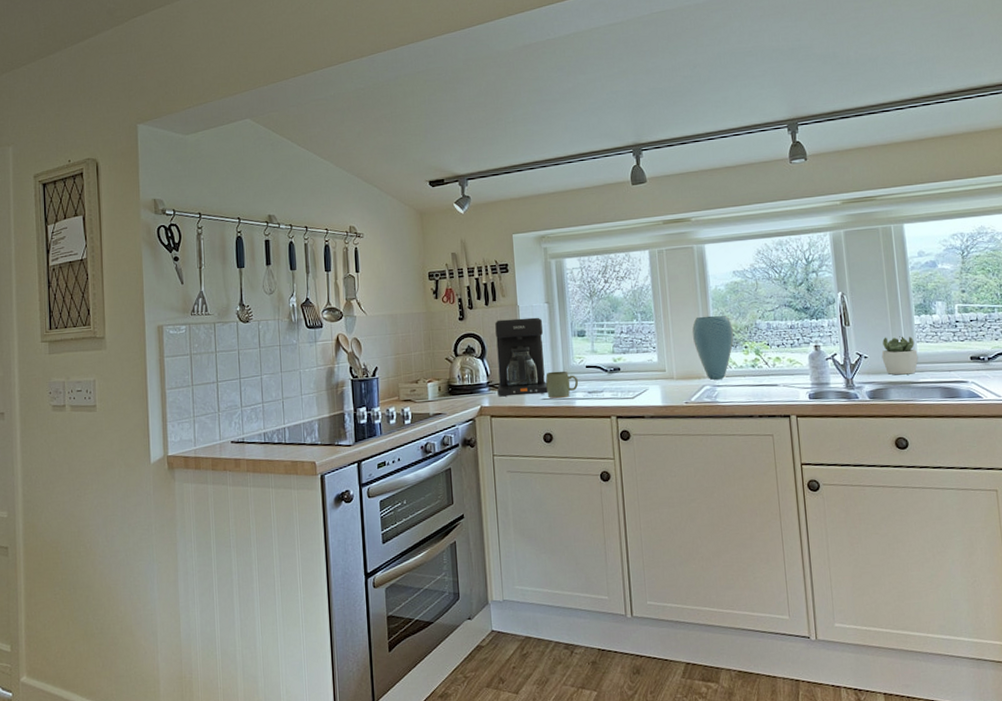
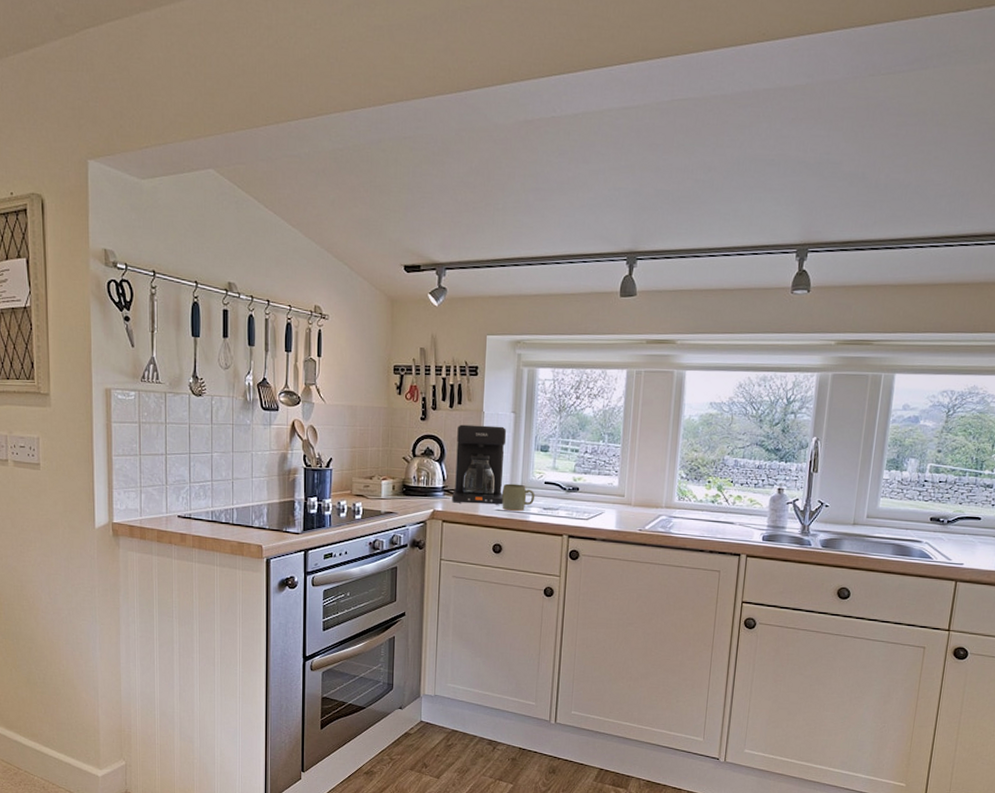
vase: present [692,315,734,380] -> none [657,445,699,511]
succulent plant: present [881,336,919,375] -> none [842,488,880,528]

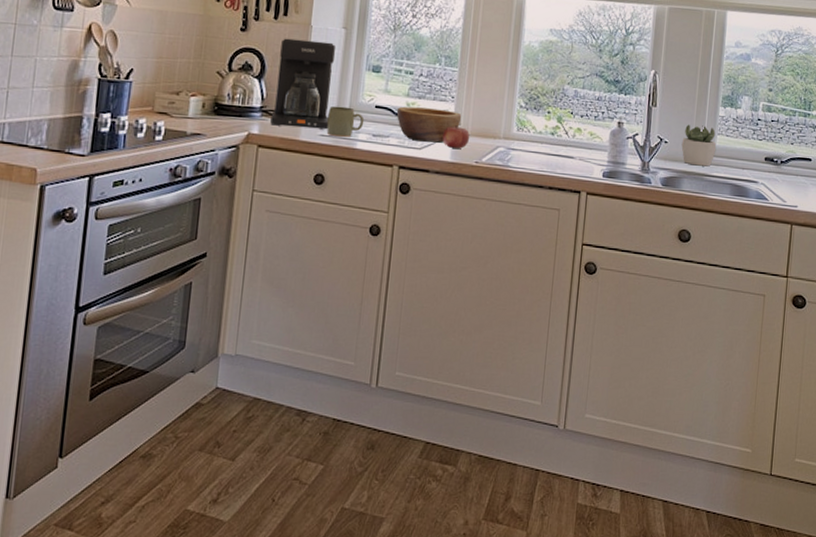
bowl: none [564,481,625,513] -> present [396,106,462,143]
fruit: none [607,496,634,518] -> present [442,124,470,149]
succulent plant: none [842,488,880,528] -> present [681,124,717,167]

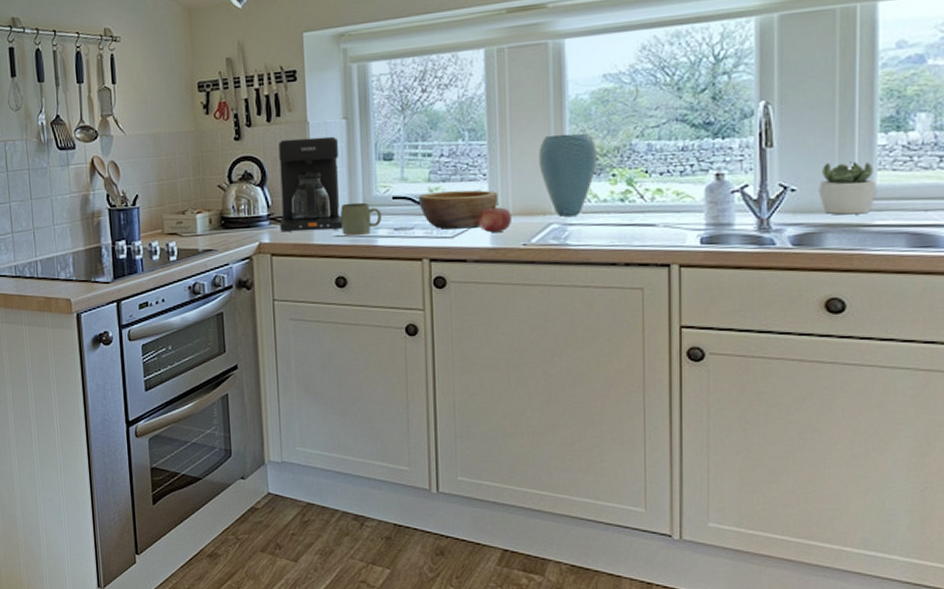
vase: none [495,71,539,143] -> present [538,134,596,216]

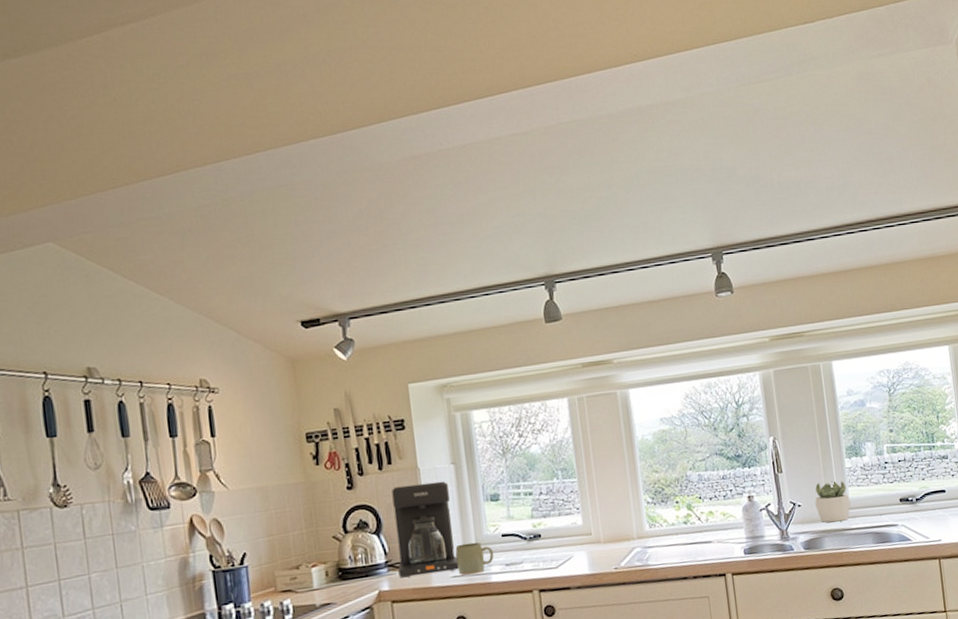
bowl: present [418,190,499,229] -> none [524,522,592,561]
fruit: present [476,204,513,232] -> none [575,535,604,560]
vase: present [538,134,596,216] -> none [618,468,664,541]

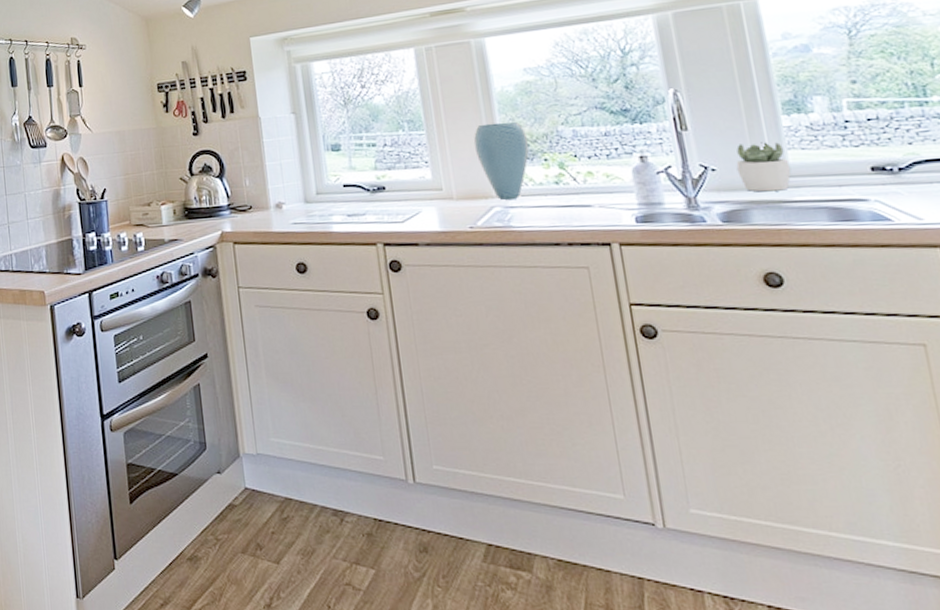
coffee maker: present [391,481,459,578] -> none [234,130,299,221]
mug: present [455,542,494,576] -> none [295,191,335,224]
vase: none [618,468,664,541] -> present [473,122,529,200]

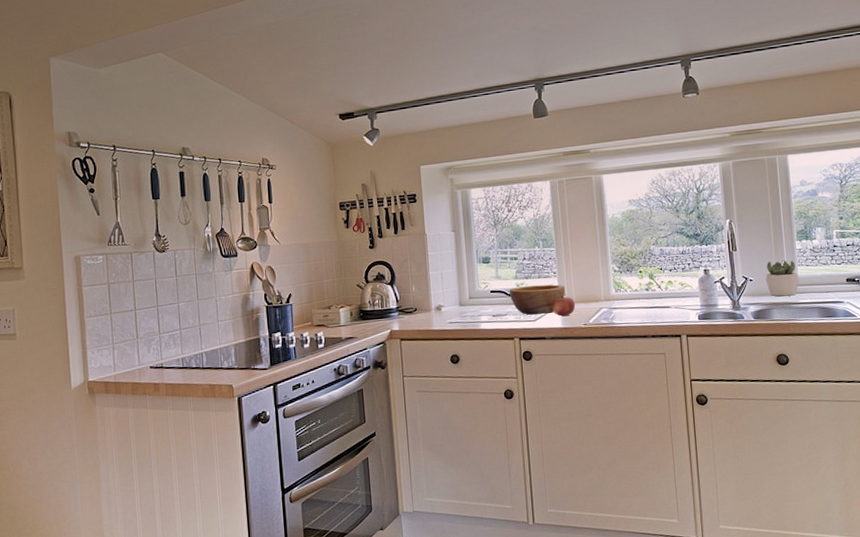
bowl: none [367,176,442,214] -> present [509,284,566,314]
fruit: none [423,190,457,216] -> present [551,295,576,316]
vase: present [473,122,529,200] -> none [590,242,629,303]

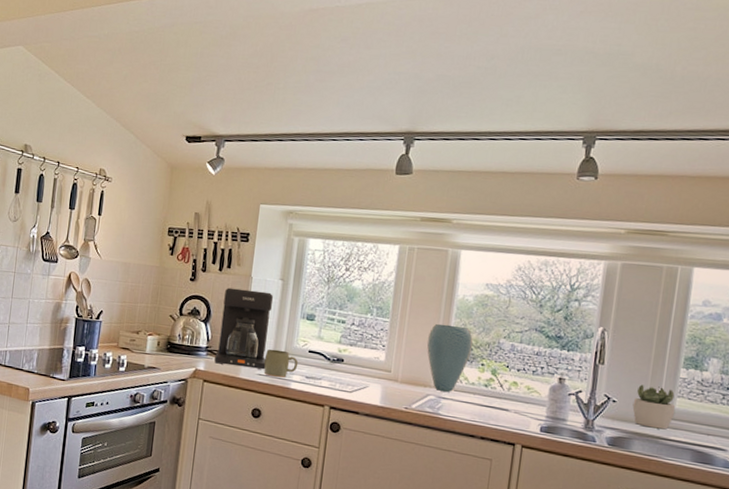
coffee maker: none [404,245,455,321] -> present [214,287,273,370]
mug: none [452,296,484,323] -> present [263,349,299,378]
bowl: present [509,284,566,314] -> none [328,352,392,387]
fruit: present [551,295,576,316] -> none [372,371,400,394]
vase: none [590,242,629,303] -> present [426,323,473,392]

